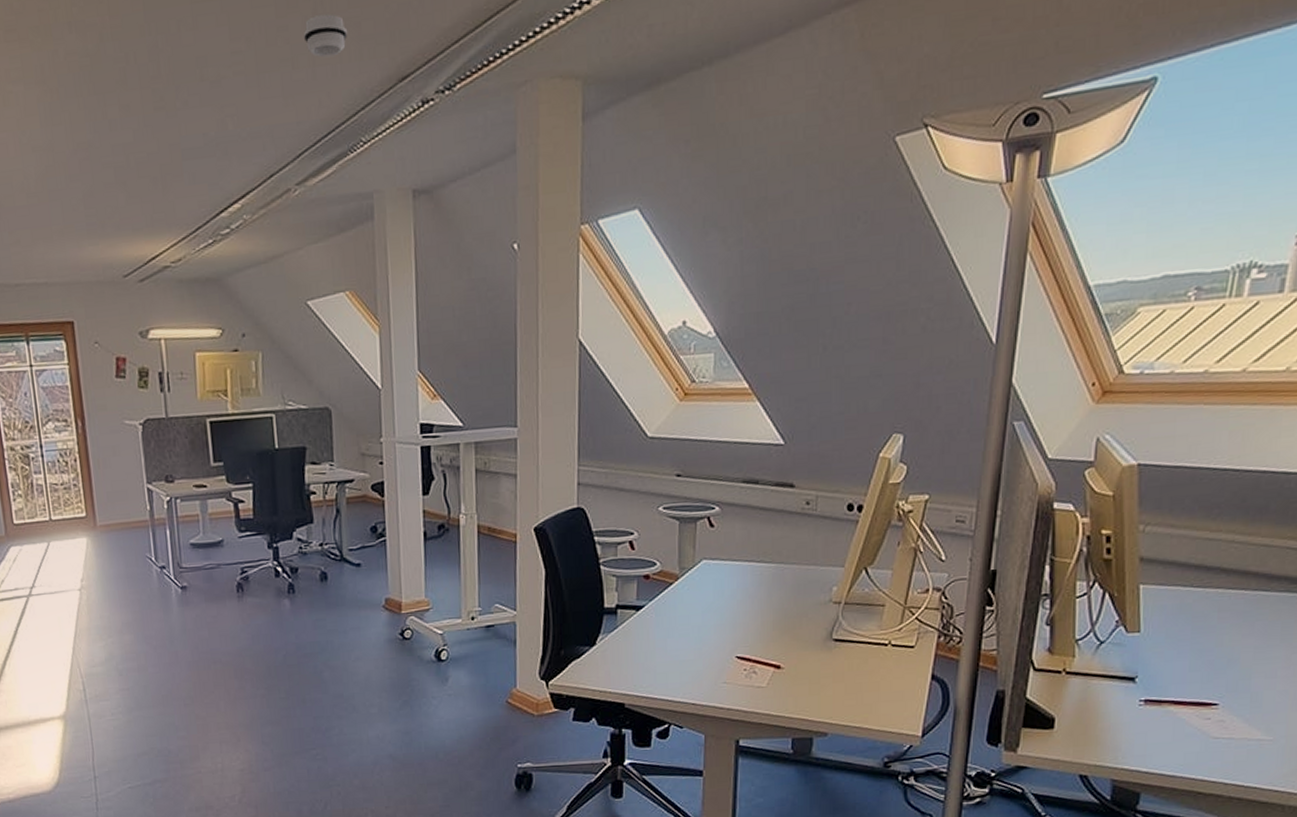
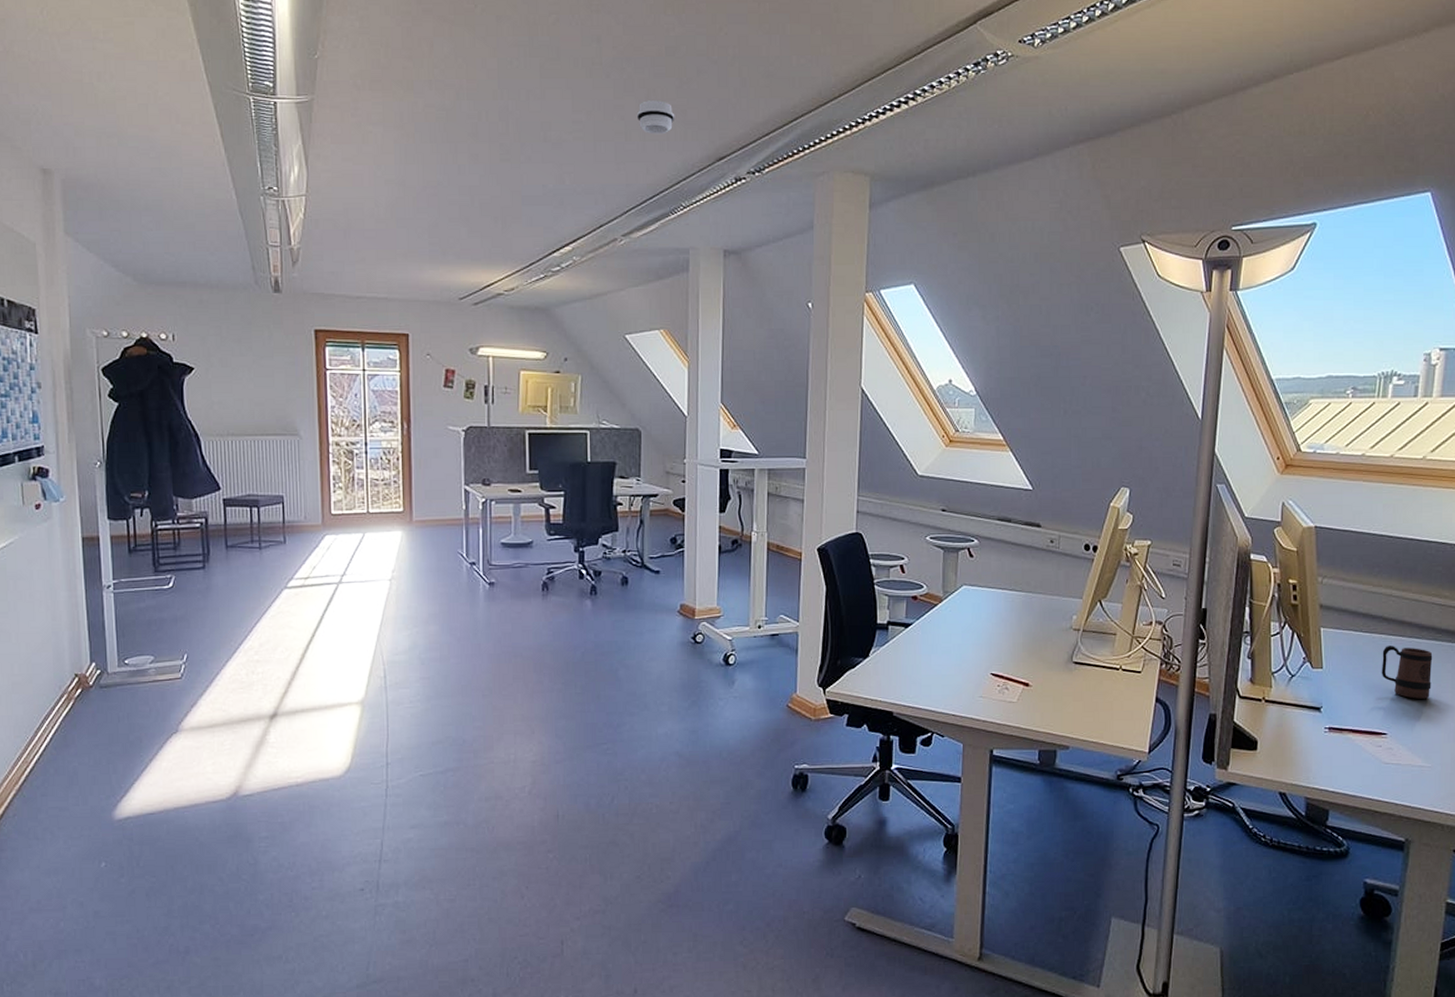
mug: none [1214,601,1284,663] -> present [1381,646,1433,699]

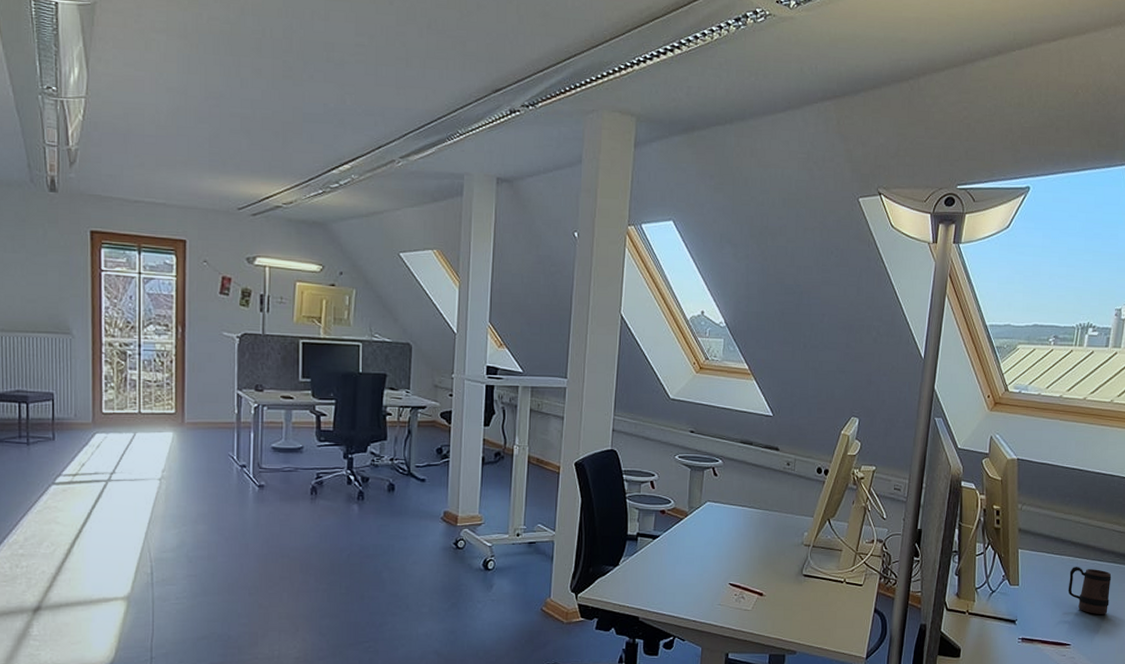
smoke detector: present [636,100,675,135] -> none [417,30,455,64]

